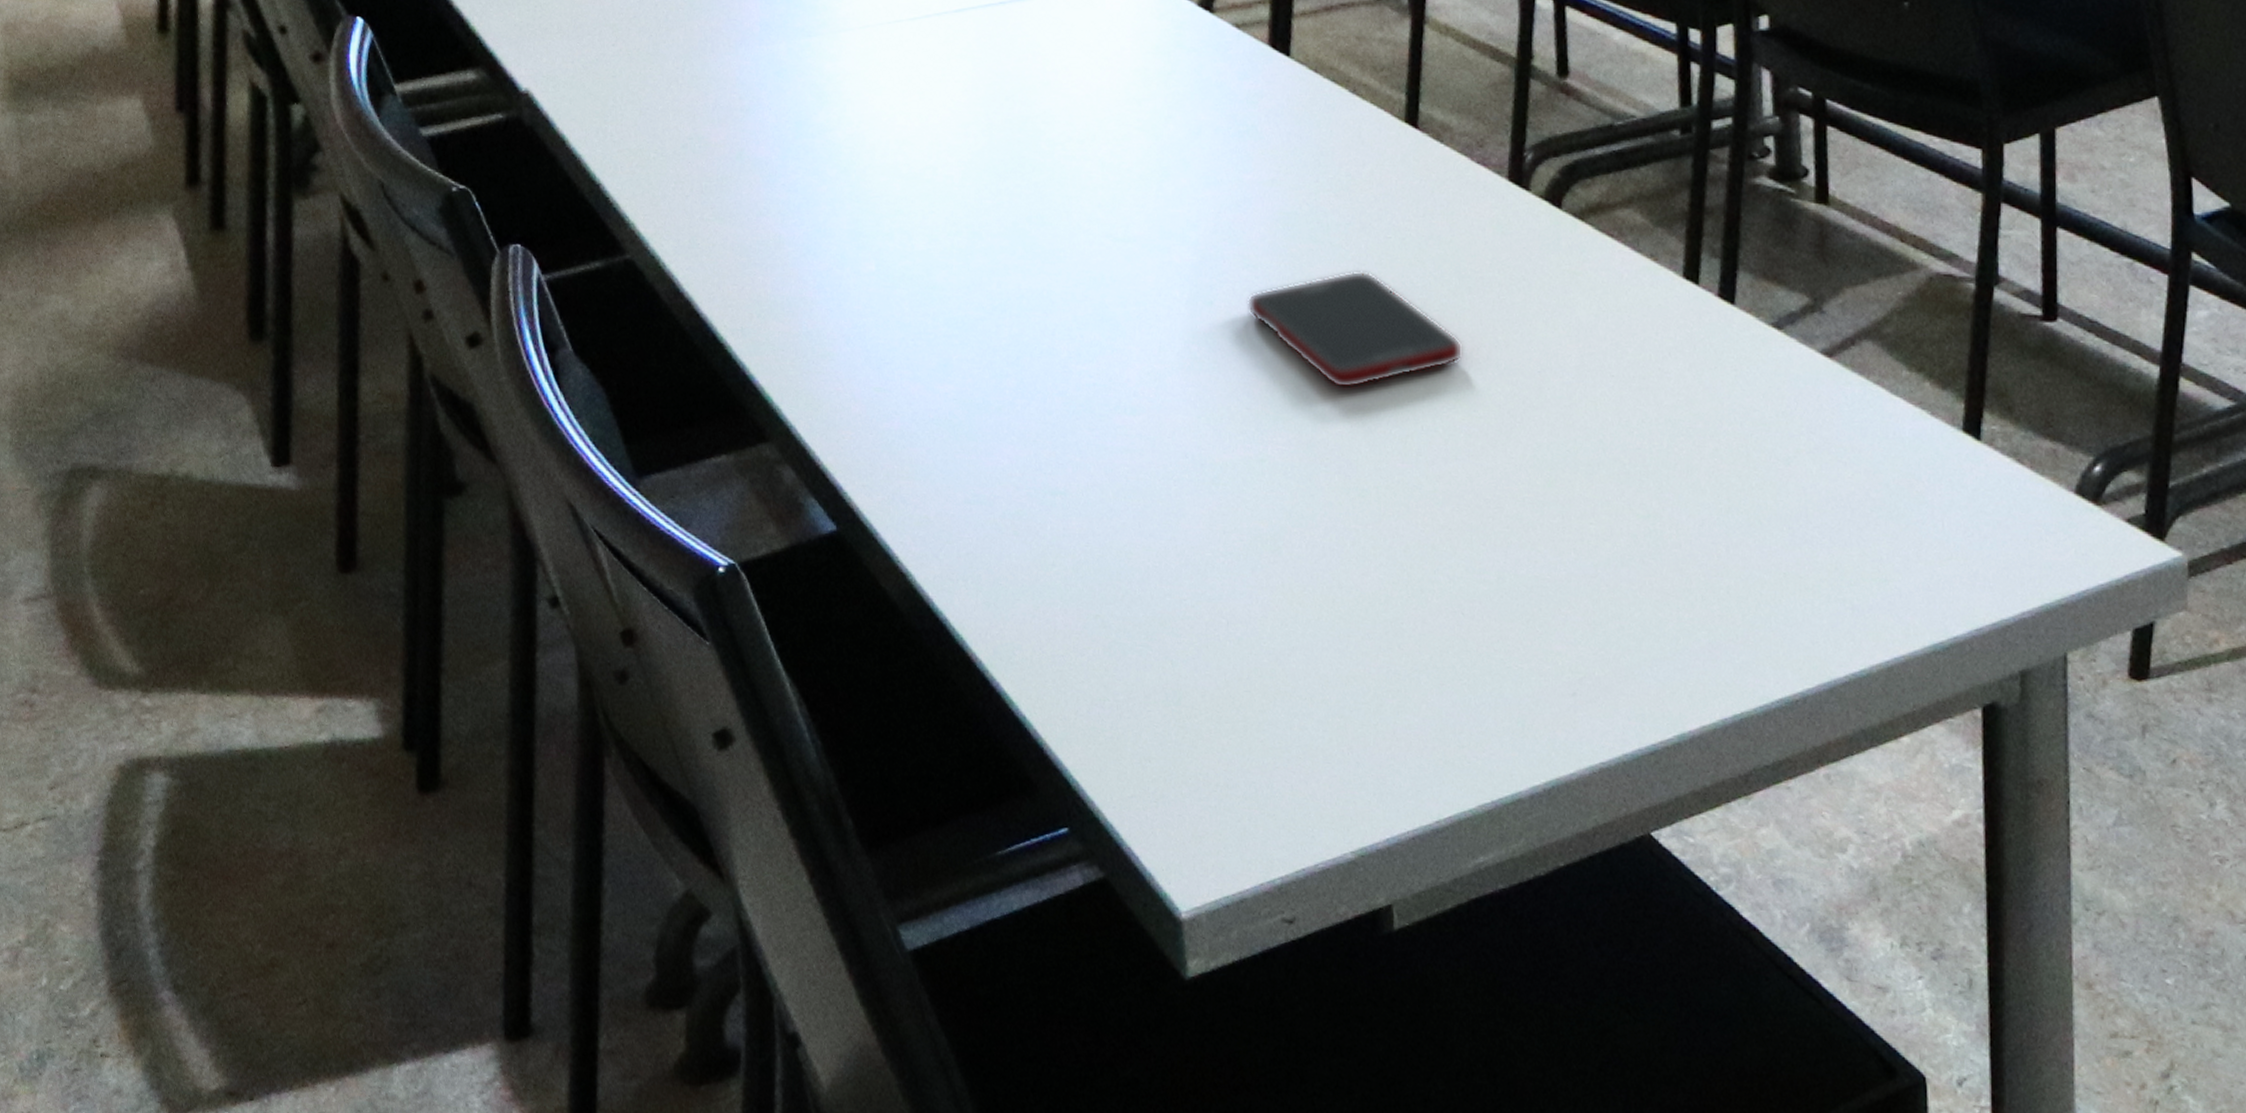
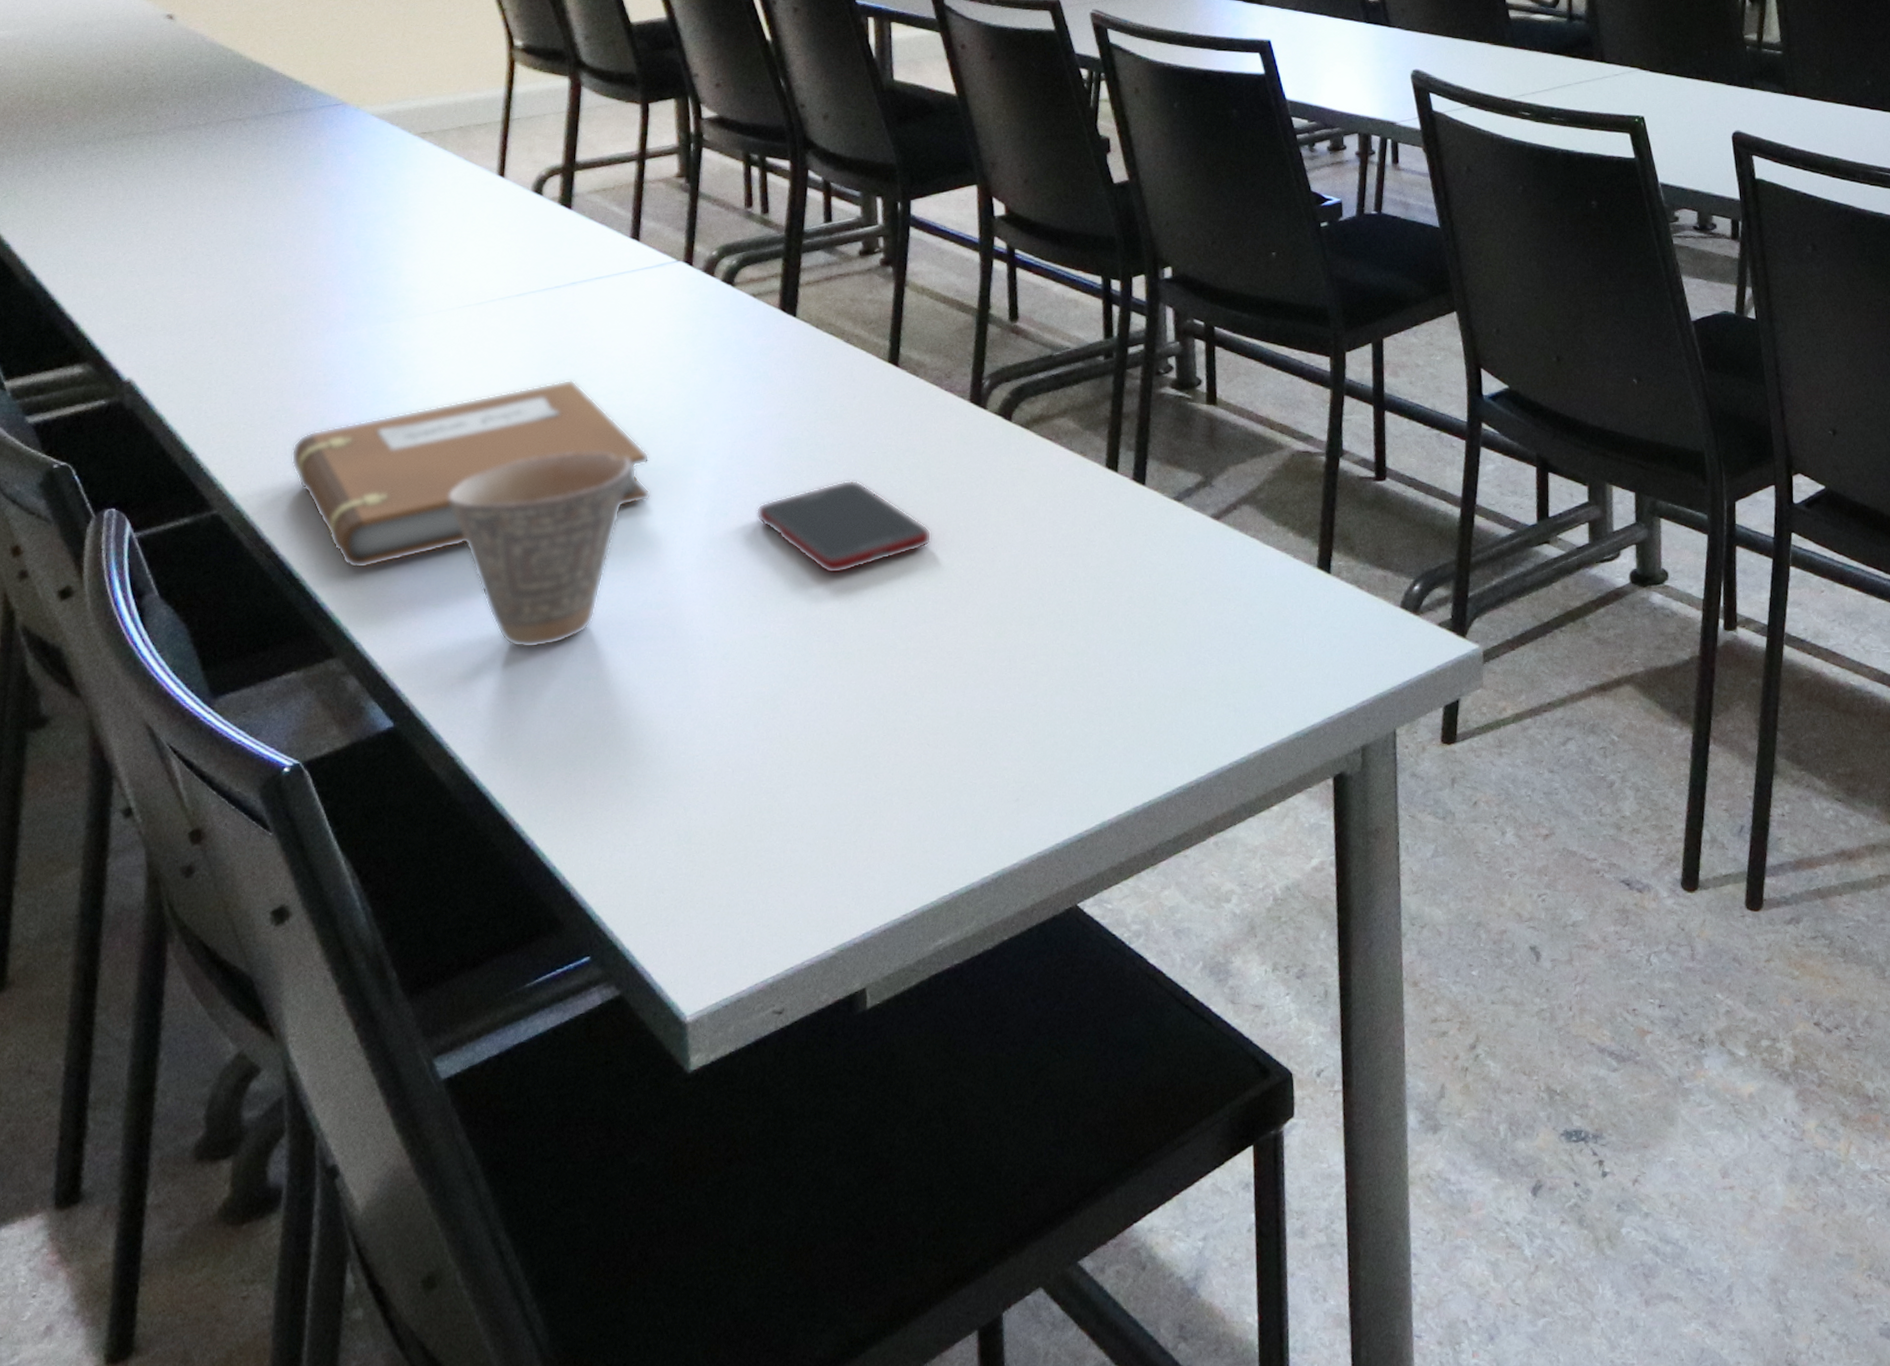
notebook: none [708,120,1120,338] -> present [291,379,651,569]
cup: none [887,213,1096,451] -> present [449,452,631,649]

